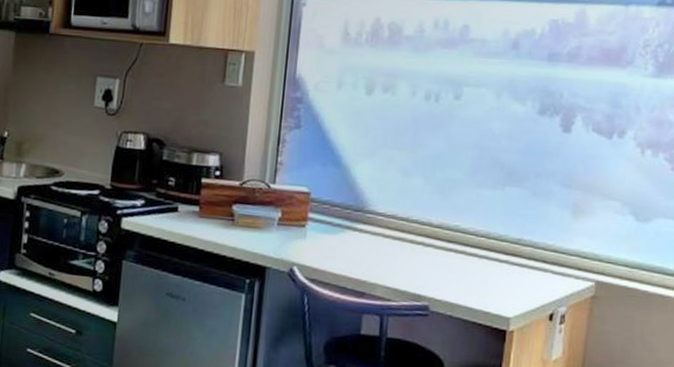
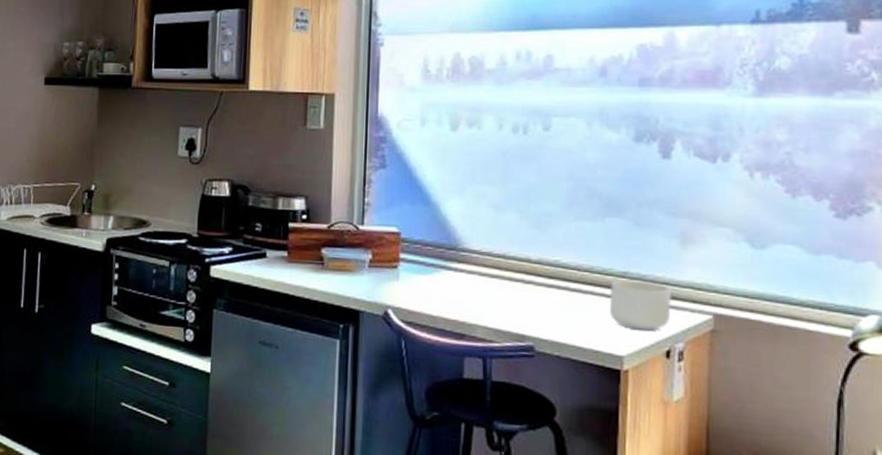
cup: none [501,246,560,295] -> present [609,280,673,331]

